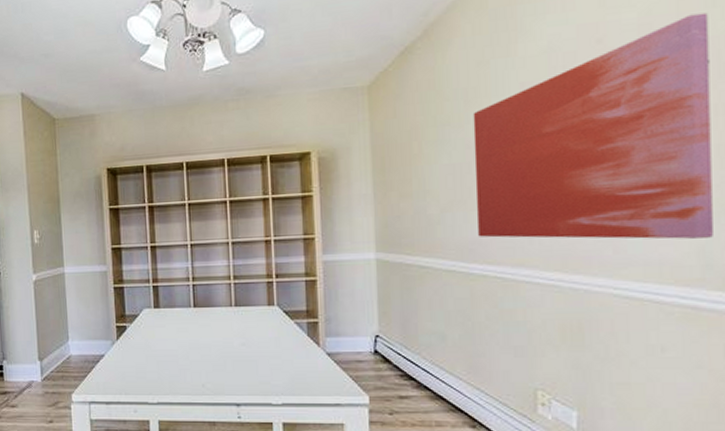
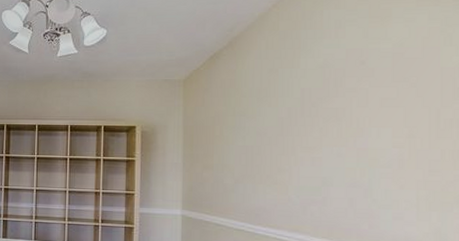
wall art: present [473,12,713,239] -> none [262,49,447,223]

